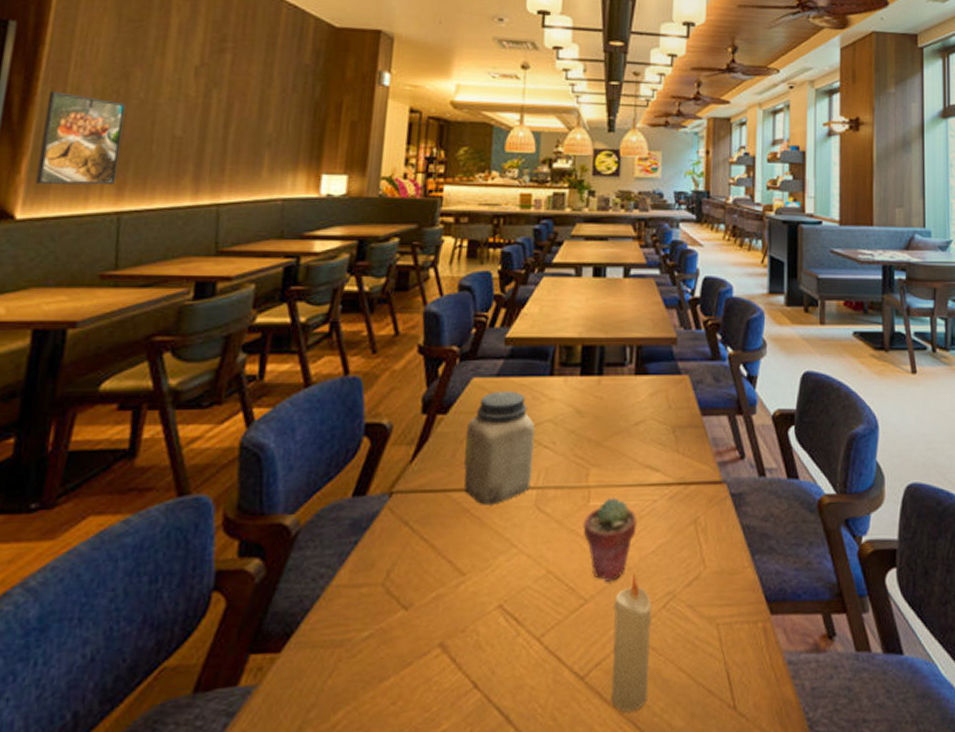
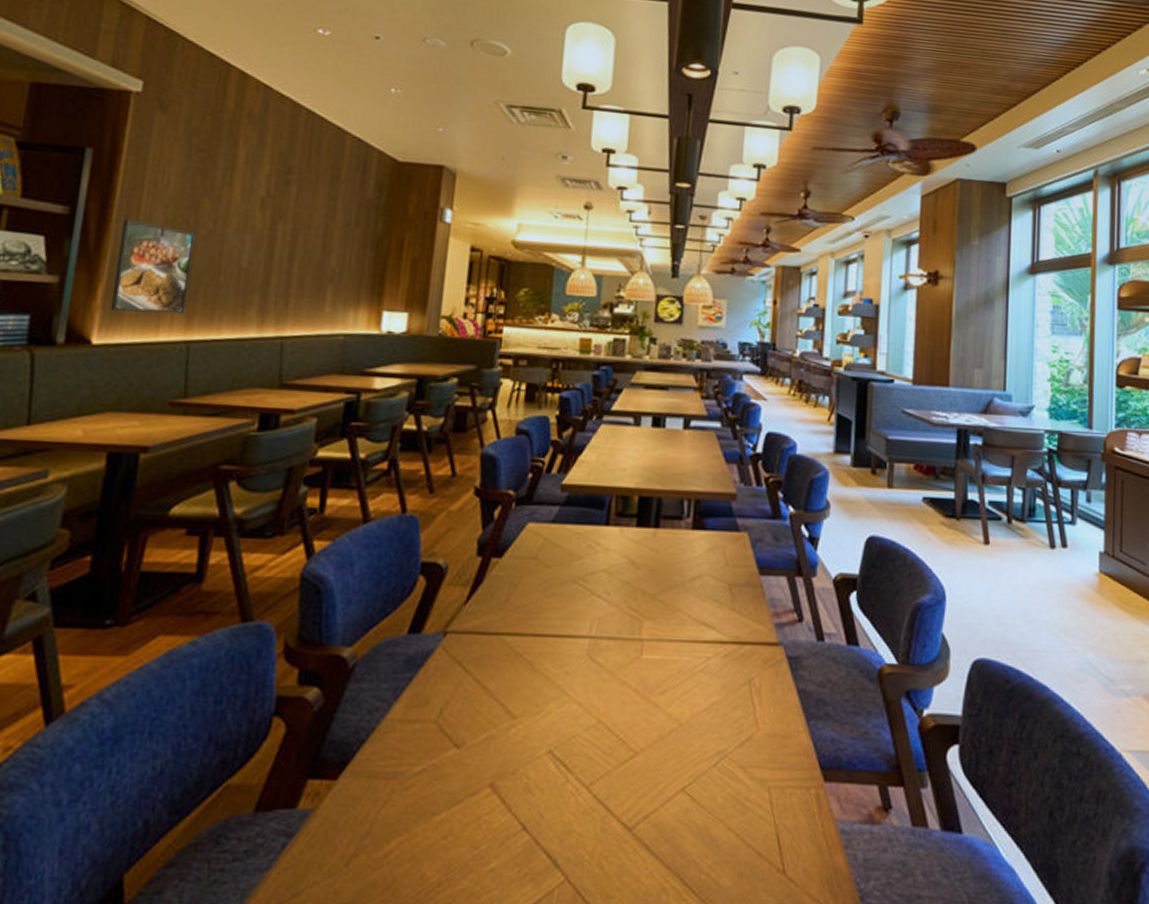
jar: present [464,391,535,505] -> none [517,538,590,651]
potted succulent: present [583,497,637,582] -> none [635,652,690,736]
candle: present [611,575,652,712] -> none [658,732,703,867]

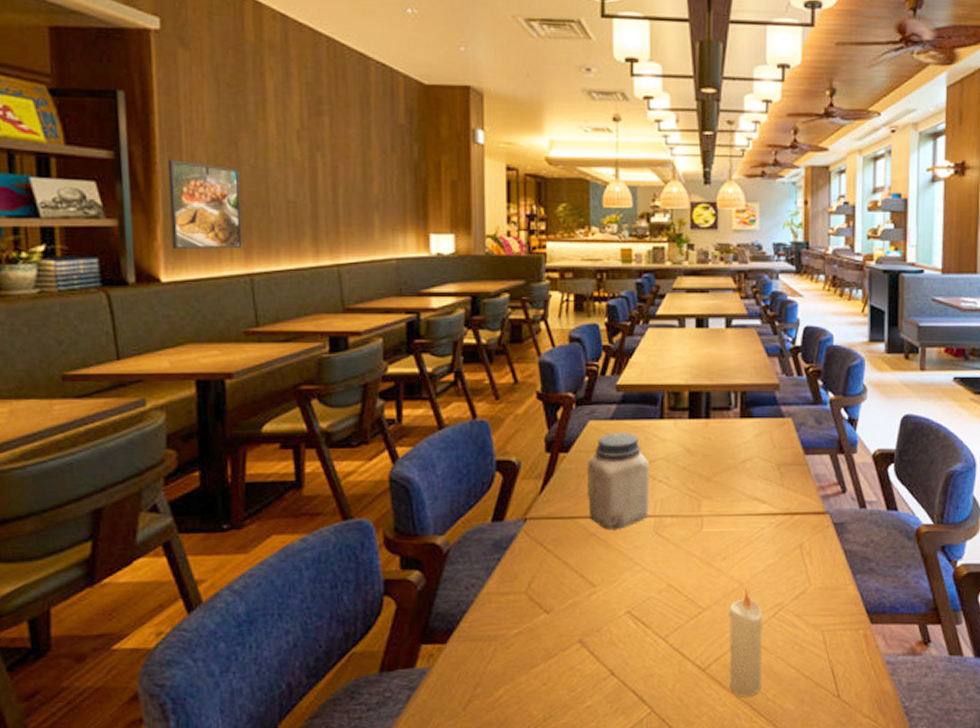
jar: none [517,538,590,651] -> present [586,433,650,530]
candle: none [658,732,703,867] -> present [729,590,763,697]

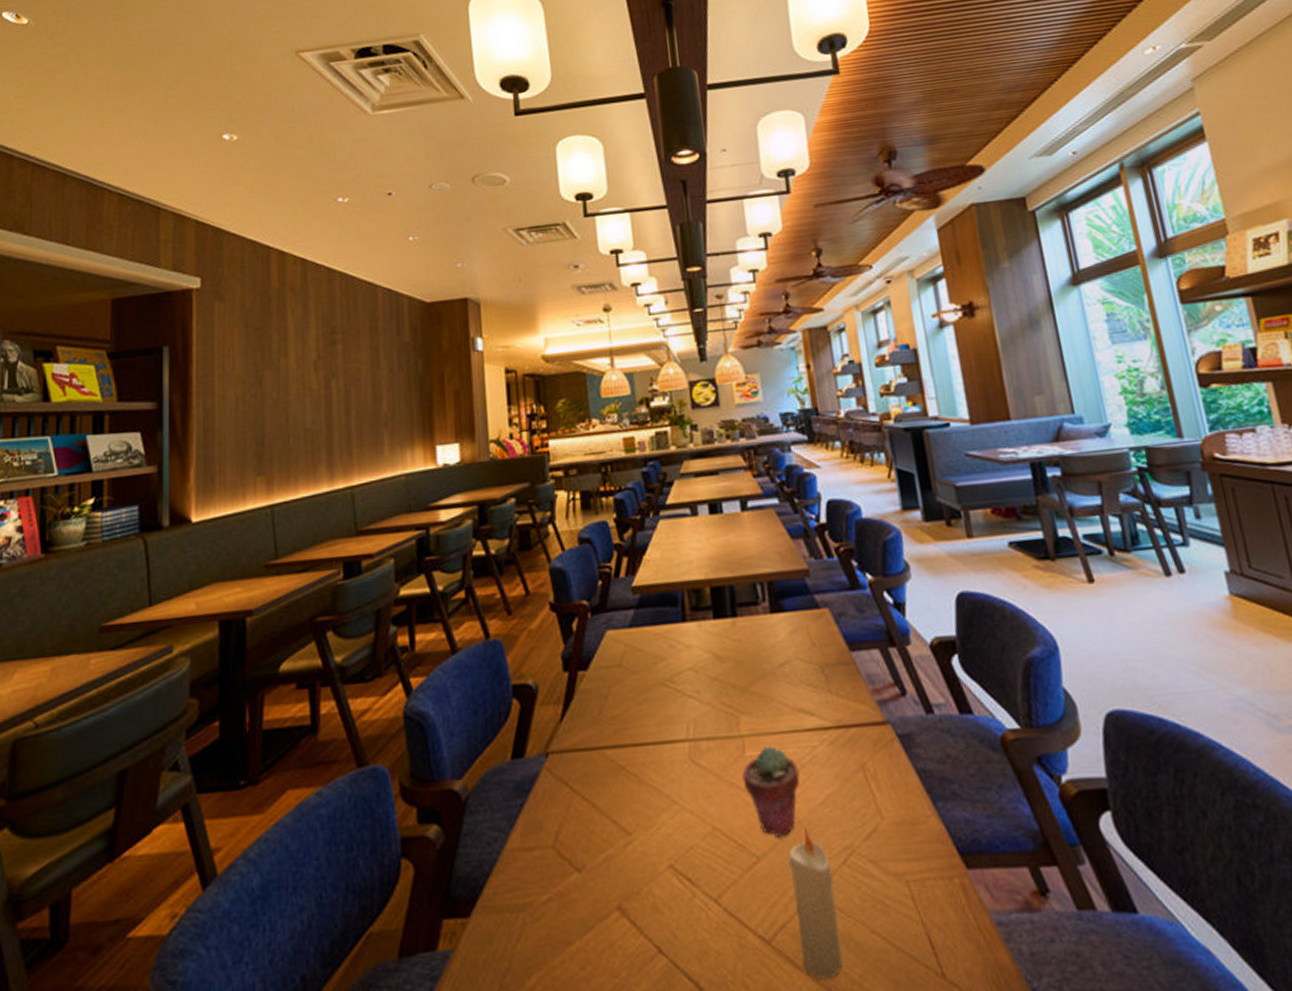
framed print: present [167,160,243,250] -> none [202,403,265,489]
jar: present [586,433,650,530] -> none [608,641,682,762]
potted succulent: none [698,525,747,594] -> present [742,746,800,837]

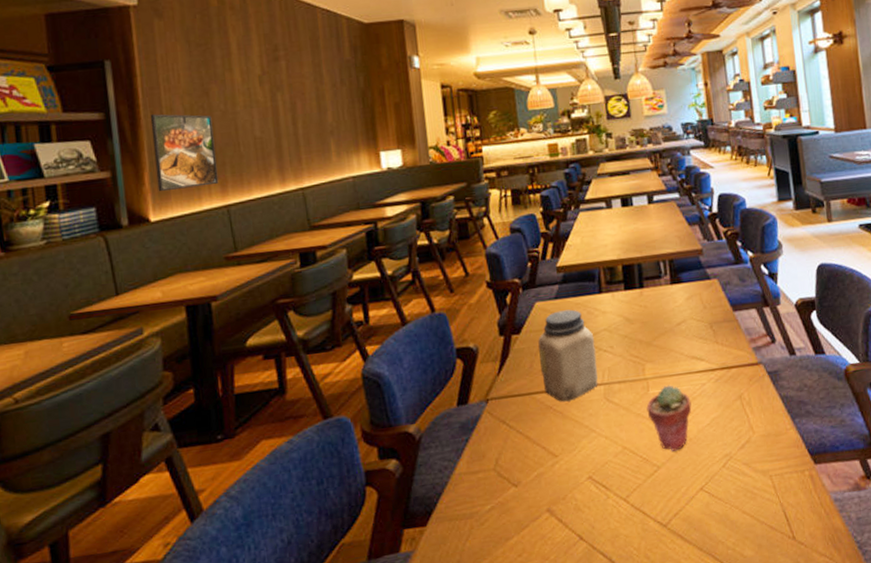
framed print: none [202,403,265,489] -> present [150,114,219,192]
jar: none [608,641,682,762] -> present [538,309,598,402]
candle: present [788,829,843,980] -> none [681,444,720,548]

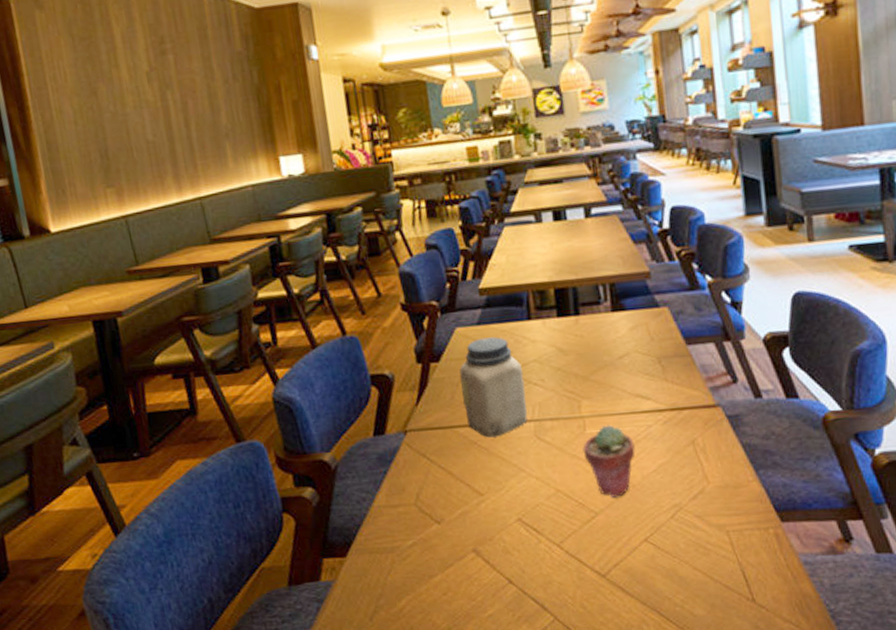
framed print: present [150,114,219,192] -> none [40,116,115,201]

